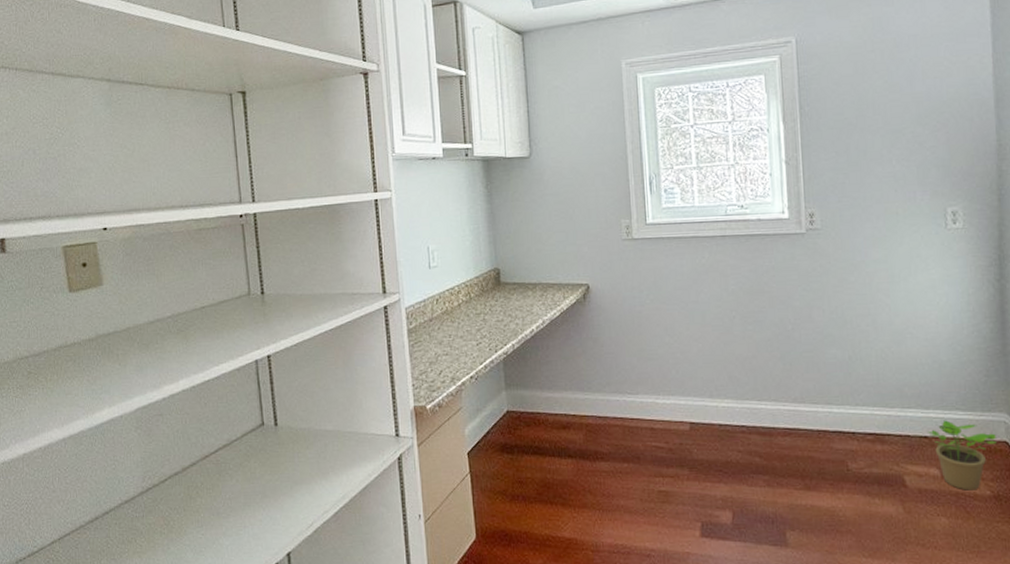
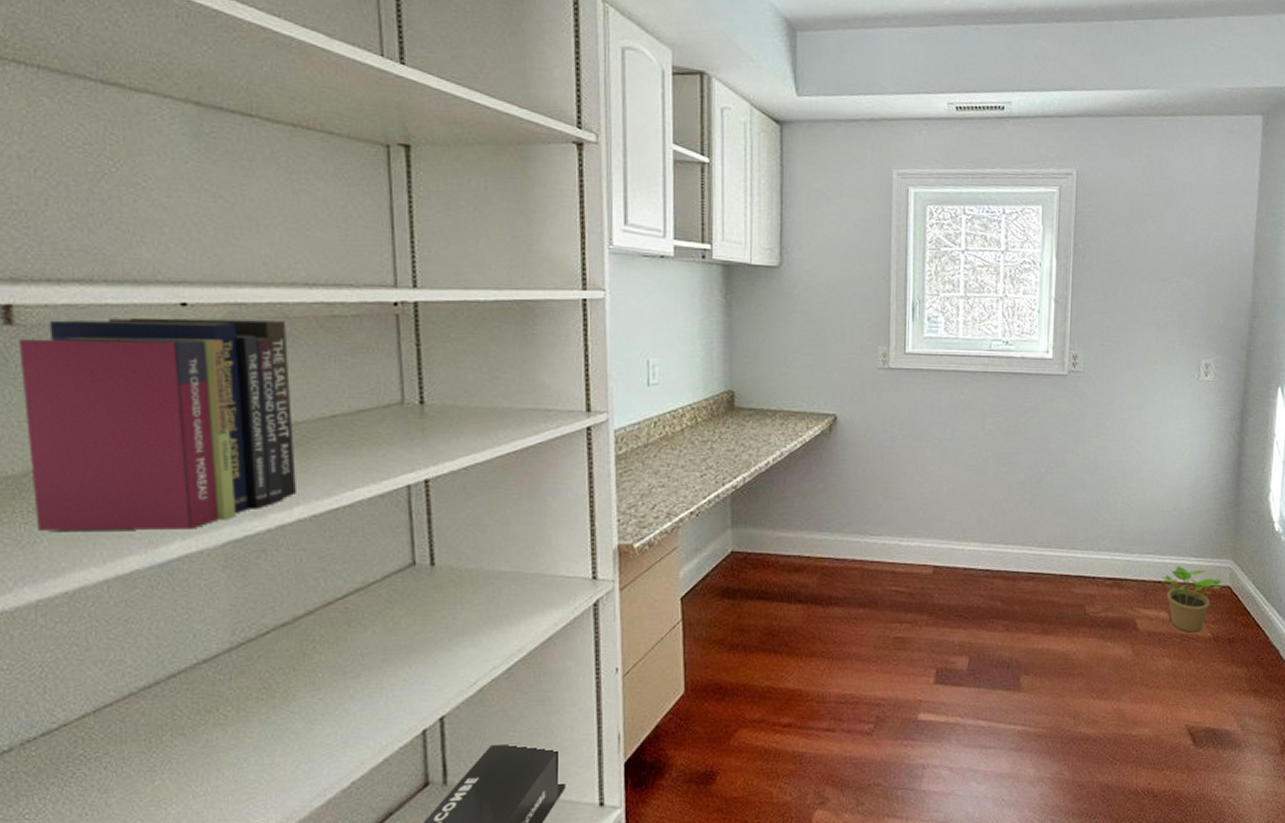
books: none [9,236,180,402] -> present [19,317,296,531]

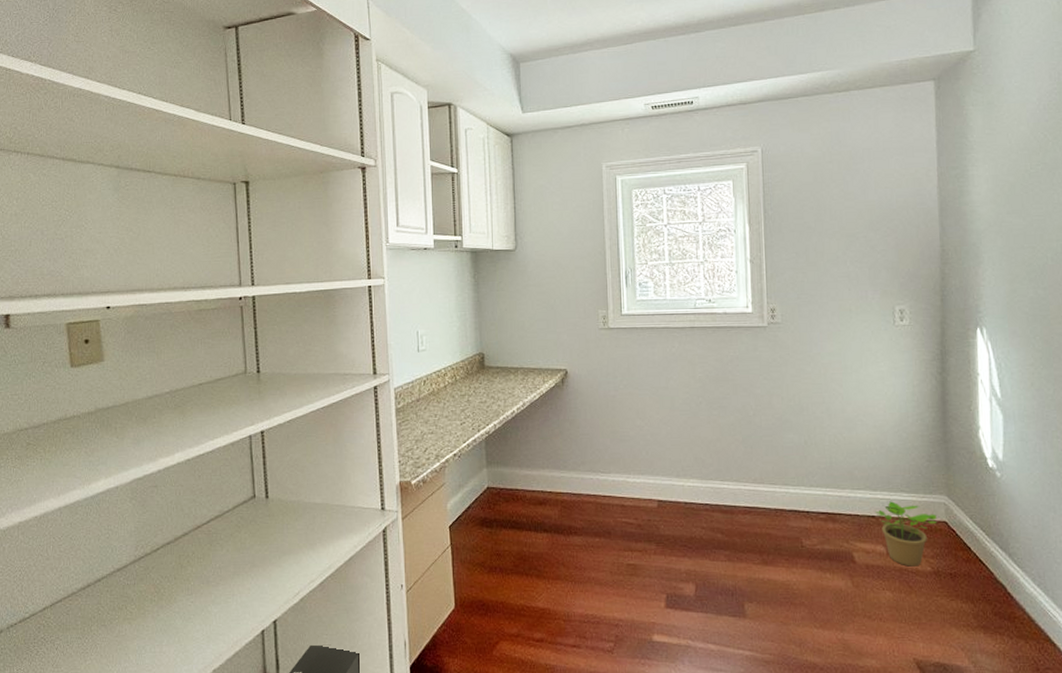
books: present [19,317,296,531] -> none [13,316,176,472]

